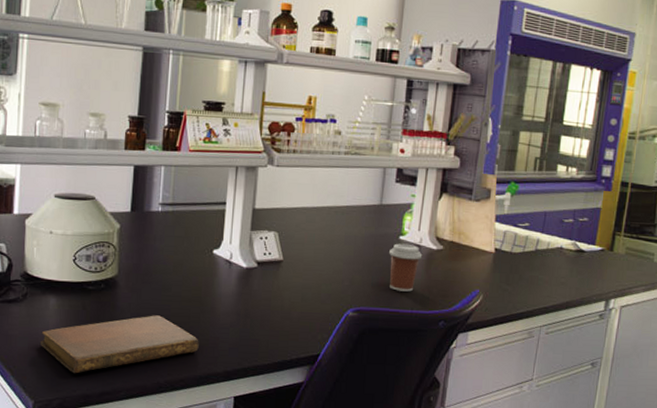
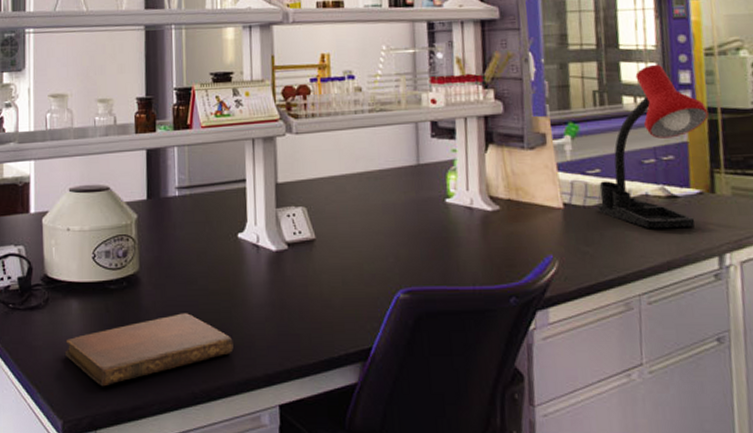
coffee cup: present [388,243,423,292] -> none [435,207,476,264]
desk lamp: none [522,140,621,276] -> present [598,64,709,229]

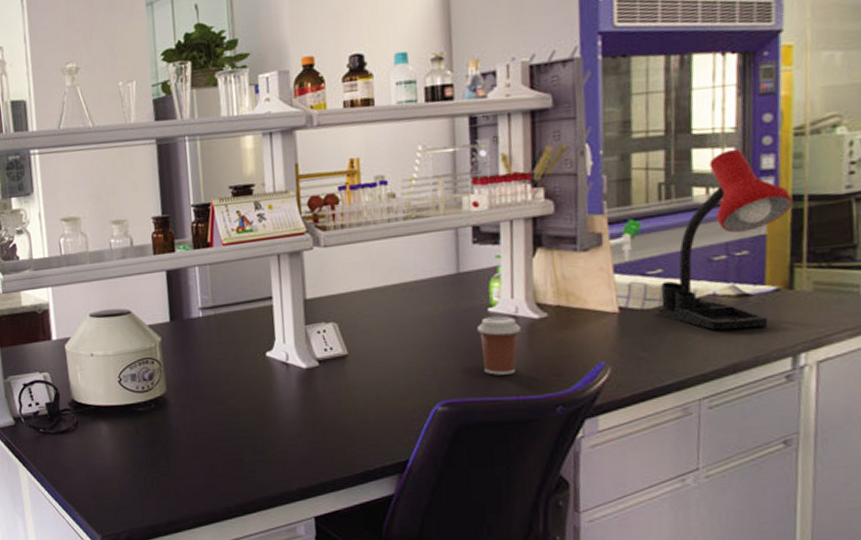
notebook: present [64,313,234,387] -> none [98,432,266,504]
coffee cup: none [435,207,476,264] -> present [476,316,521,375]

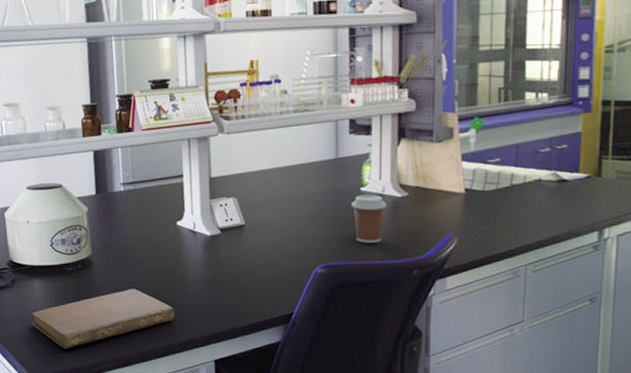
notebook: none [98,432,266,504] -> present [31,289,175,349]
desk lamp: present [658,148,793,331] -> none [496,61,602,209]

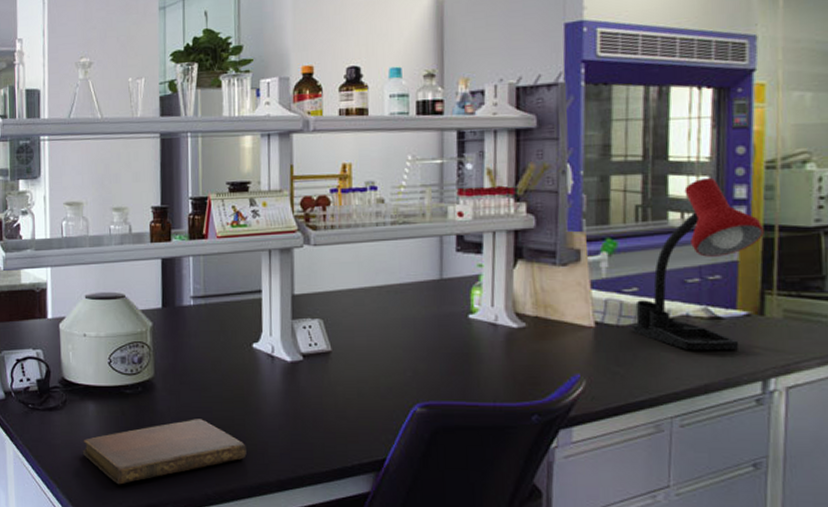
coffee cup: present [350,194,387,243] -> none [457,323,500,381]
desk lamp: none [496,61,602,209] -> present [633,177,764,351]

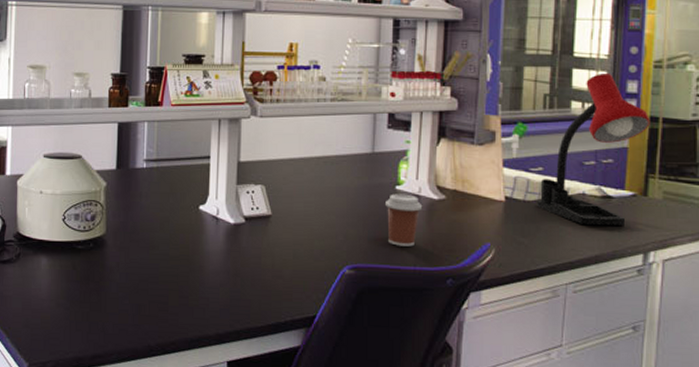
notebook: present [82,419,247,485] -> none [33,274,189,336]
coffee cup: none [457,323,500,381] -> present [384,194,423,247]

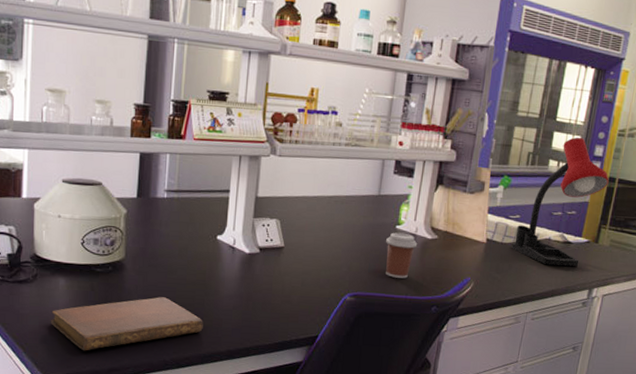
notebook: none [33,274,189,336] -> present [50,297,203,351]

